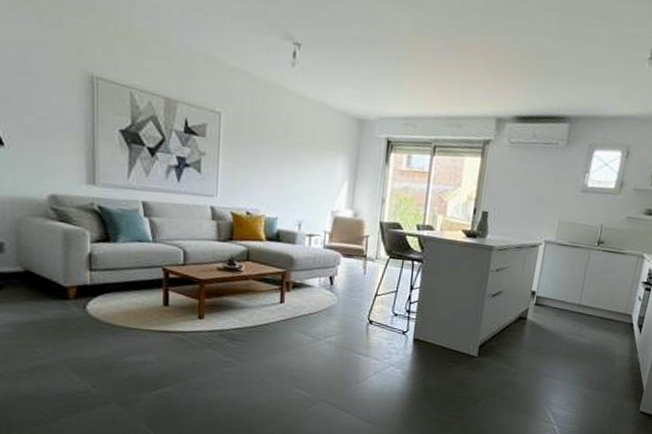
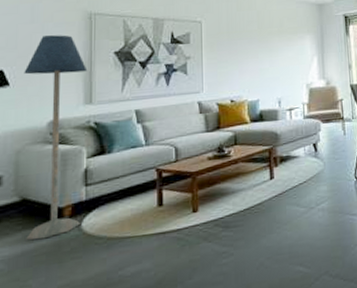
floor lamp: none [19,93,90,314] -> present [24,35,88,240]

